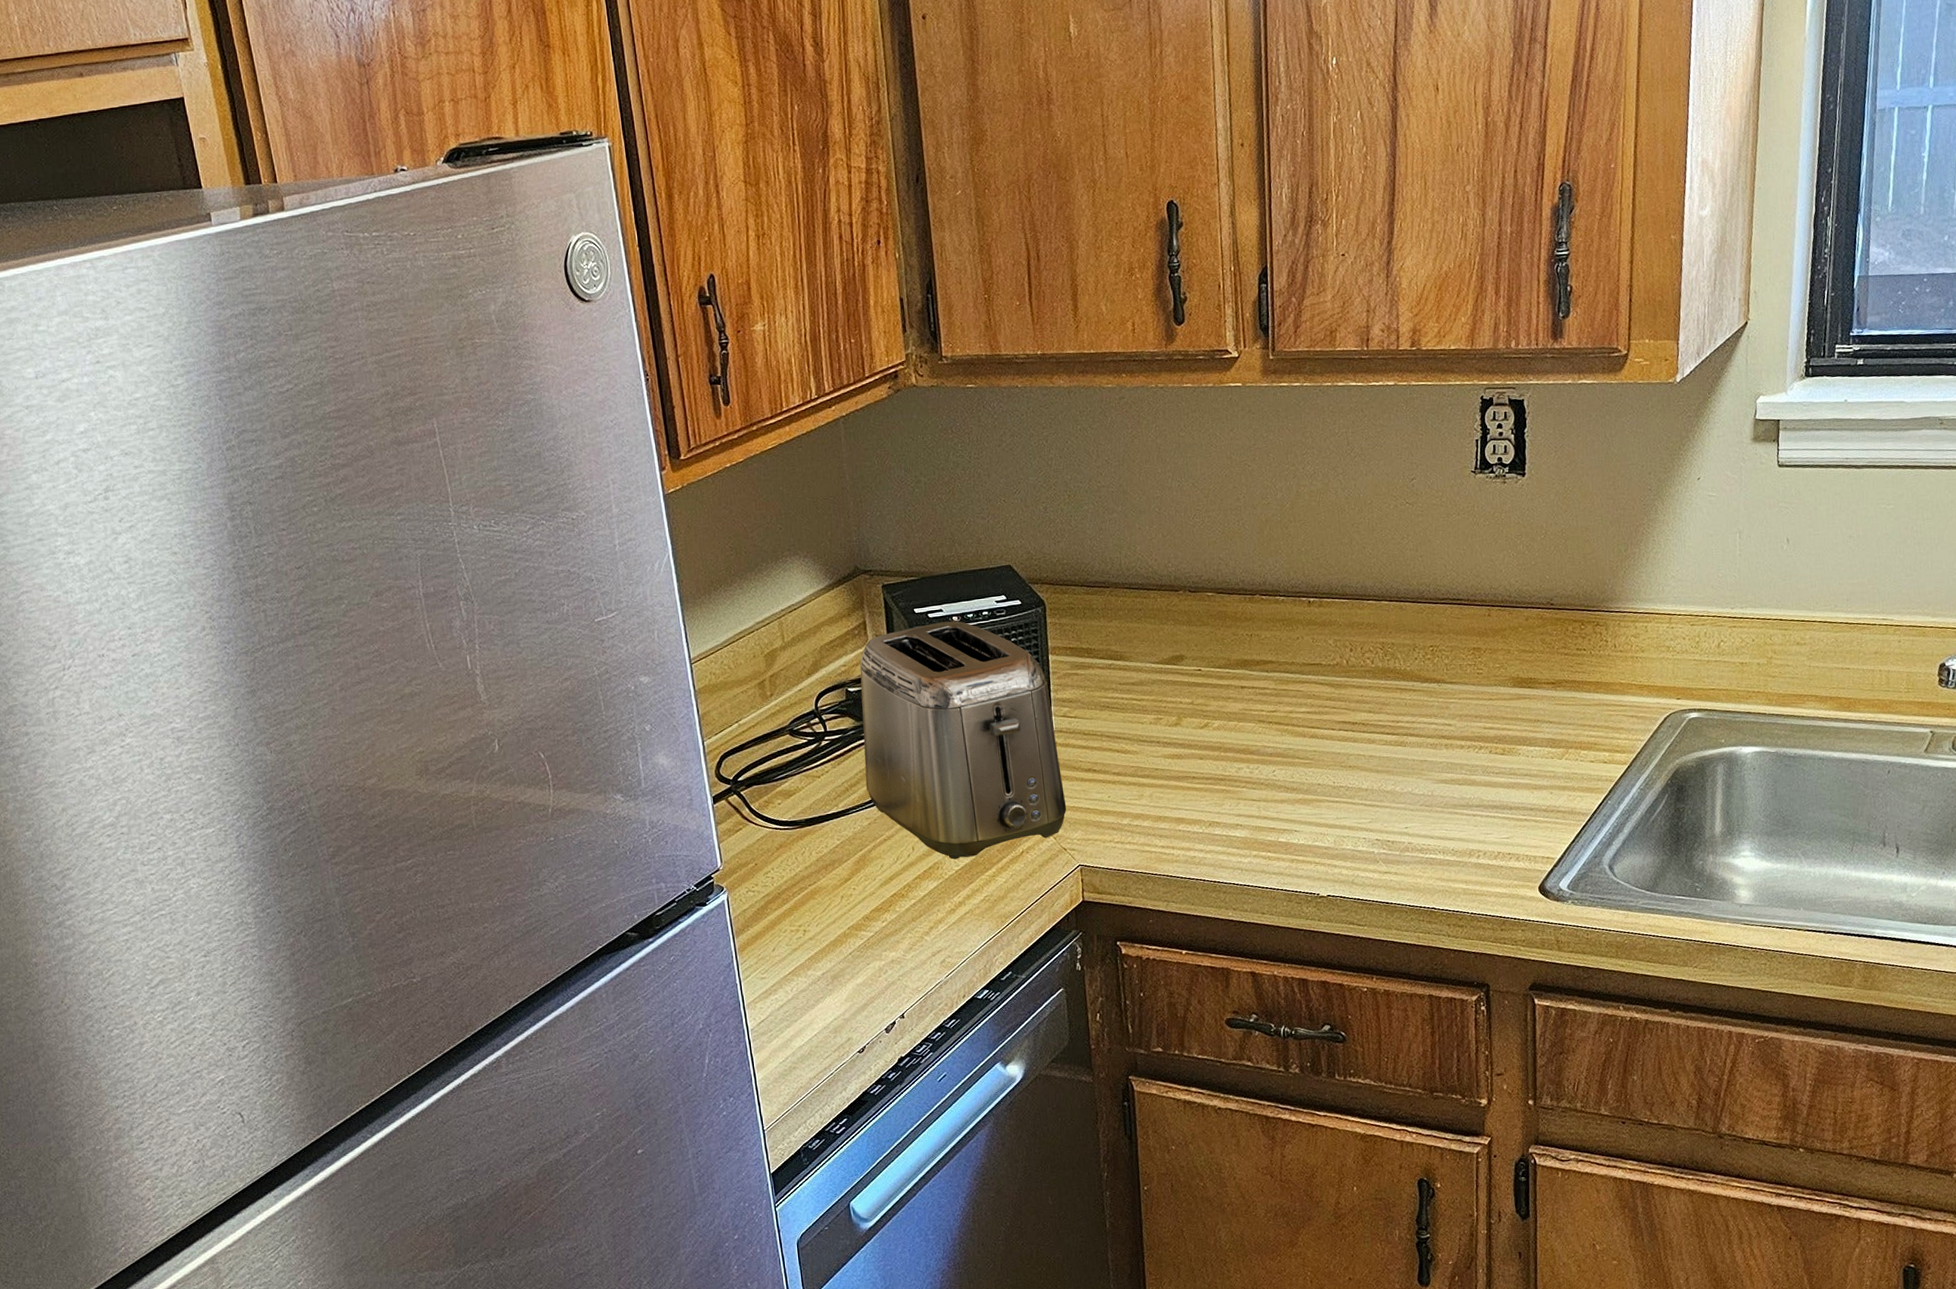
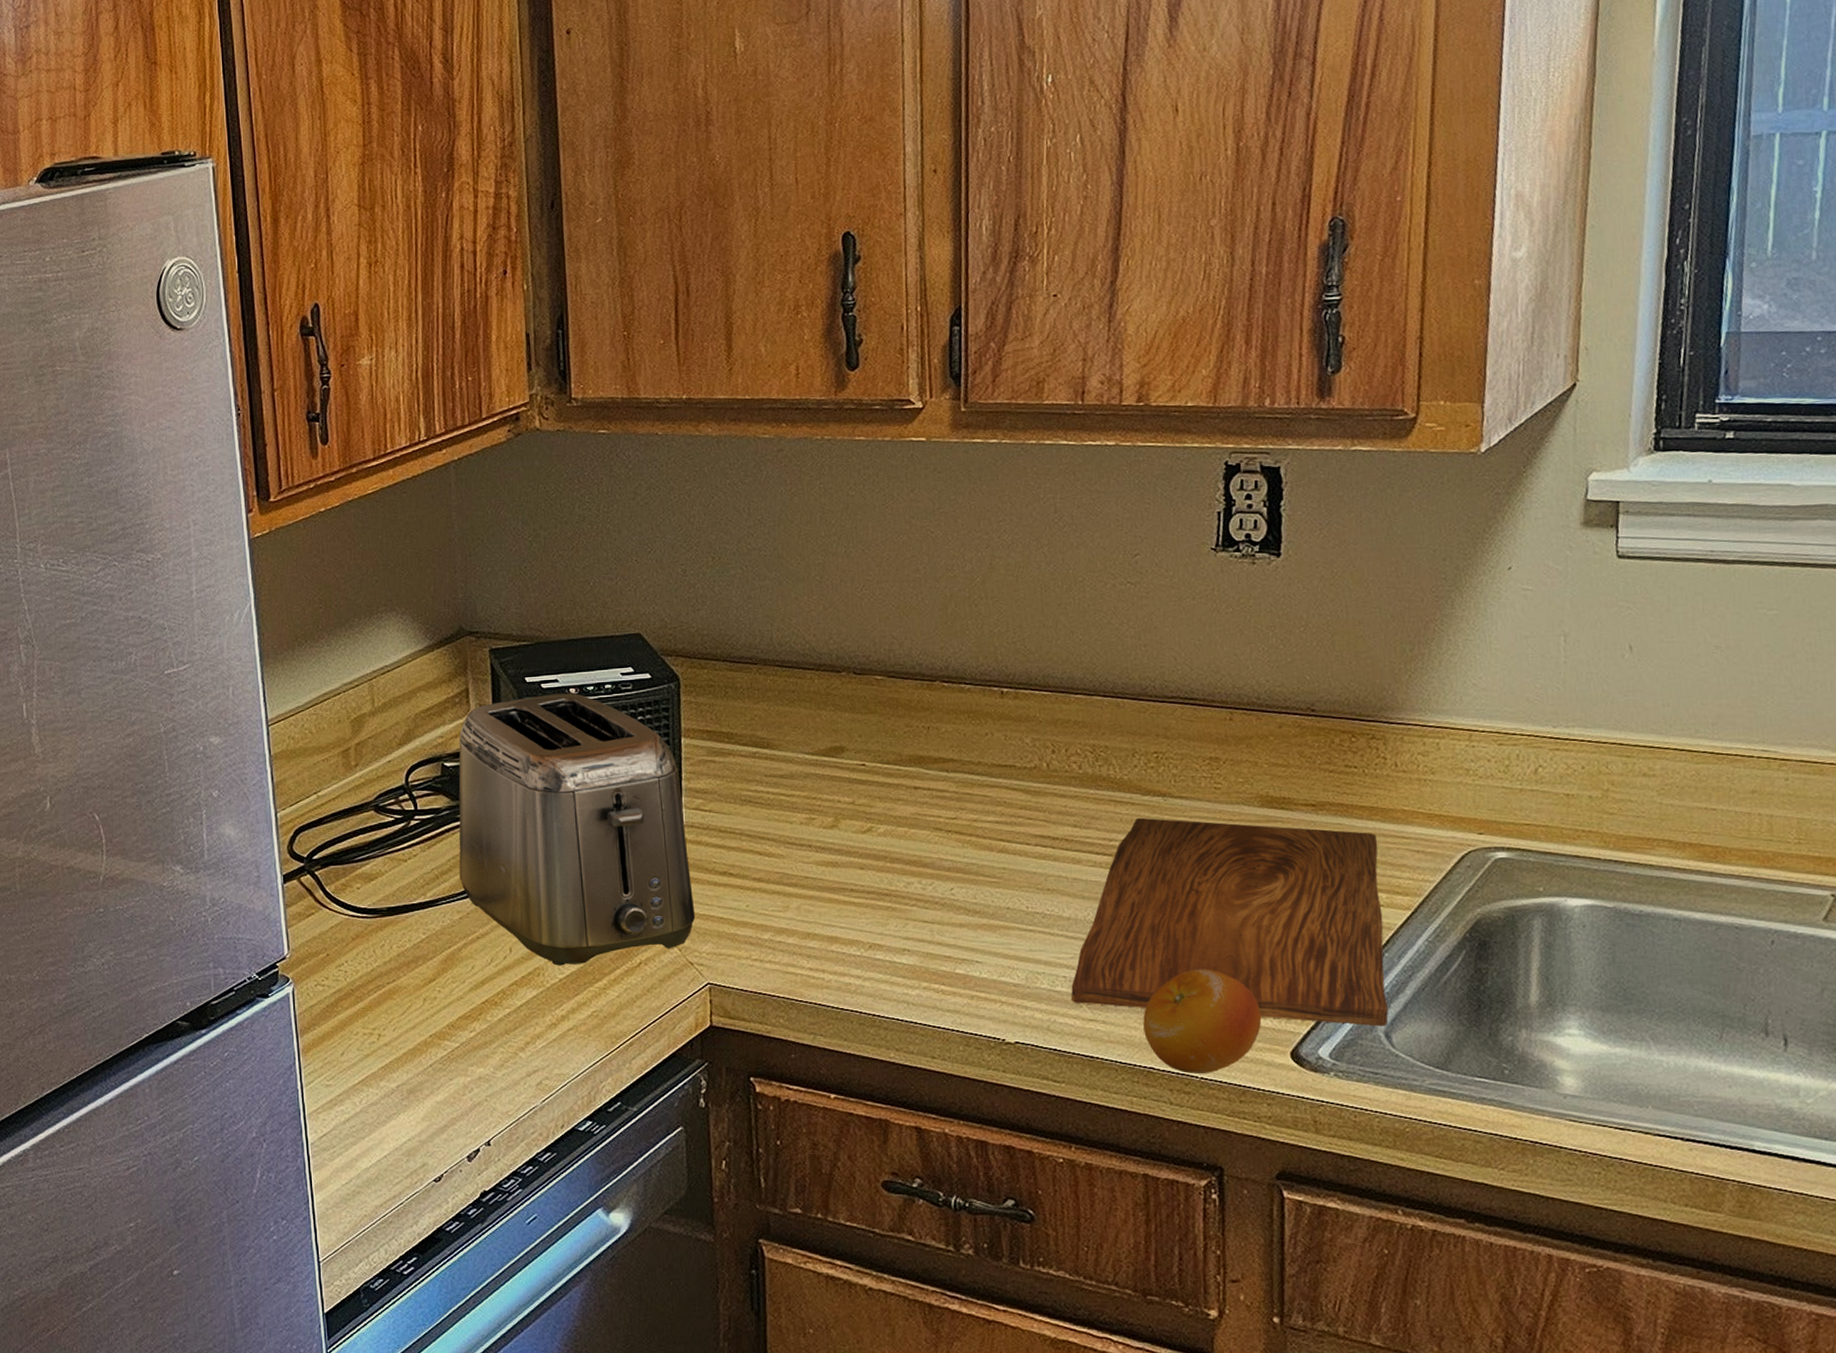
cutting board: none [1370,701,1611,861] -> present [1071,817,1389,1027]
fruit: none [1426,823,1517,910] -> present [1143,969,1262,1073]

